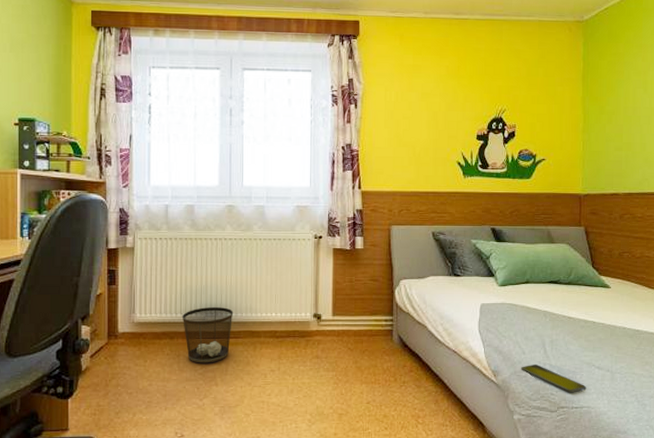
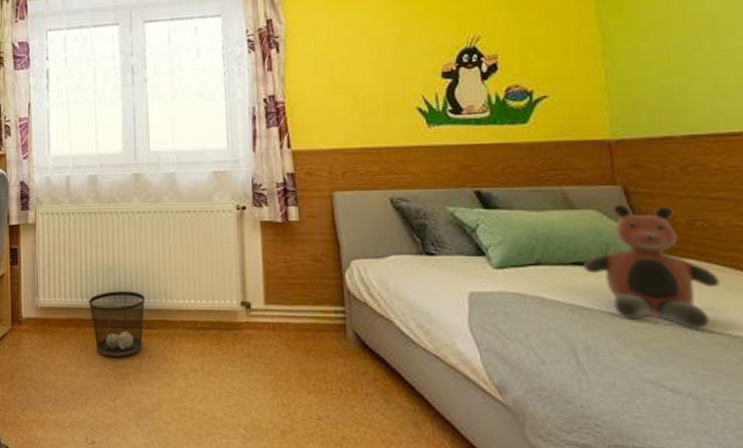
smartphone: present [521,365,586,393] -> none [541,380,654,426]
teddy bear: none [555,240,633,326] -> present [583,204,721,329]

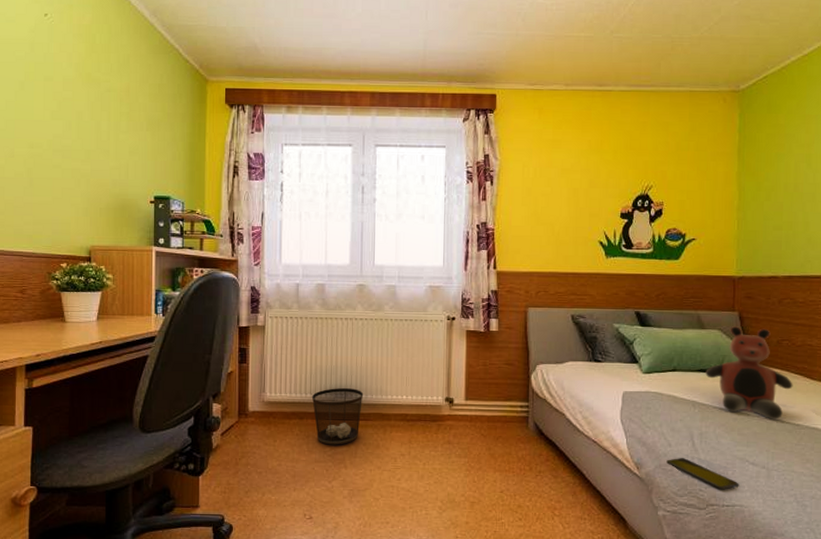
smartphone: none [541,380,654,426] -> present [666,458,738,490]

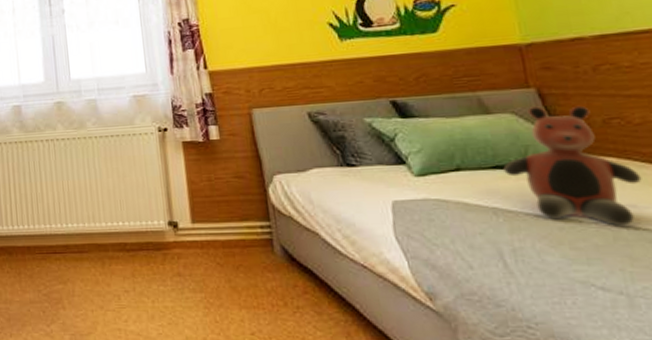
waste bin: present [311,388,364,445] -> none [19,217,75,283]
smartphone: present [666,458,738,490] -> none [470,284,586,326]

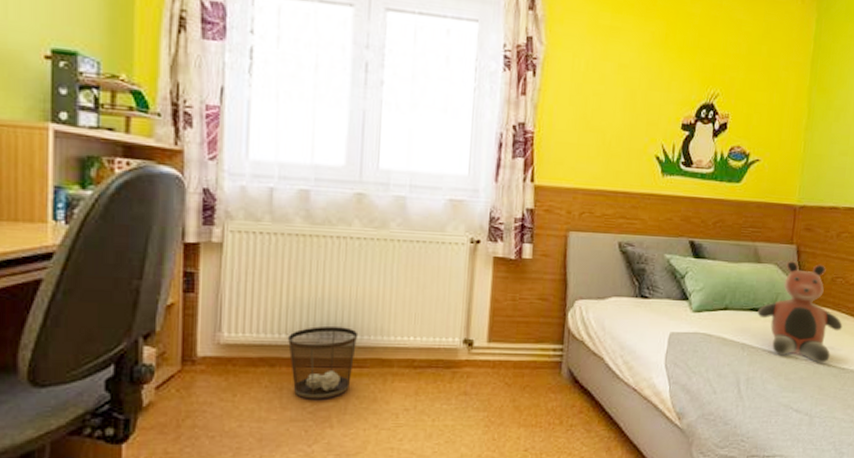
waste bin: none [19,217,75,283] -> present [287,326,359,399]

